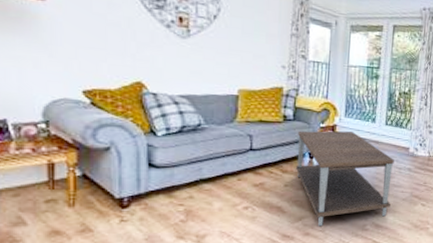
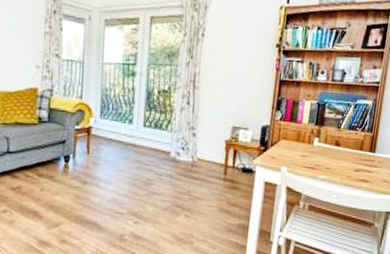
coffee table: present [295,131,394,227] -> none [50,133,154,234]

